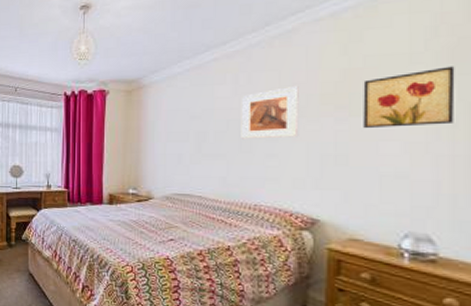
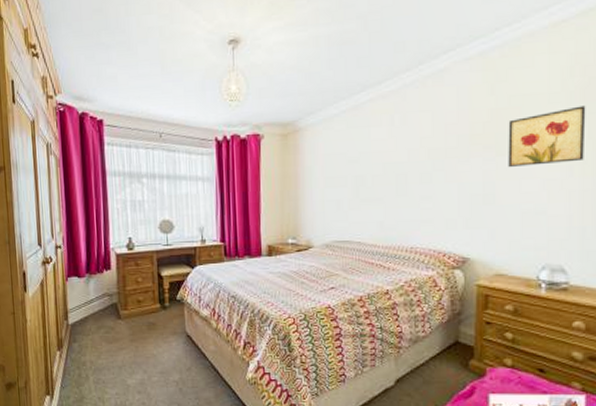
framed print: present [241,85,299,139] -> none [396,126,451,182]

